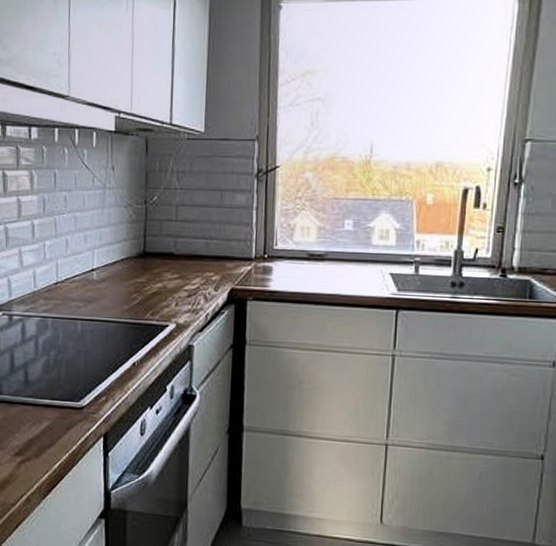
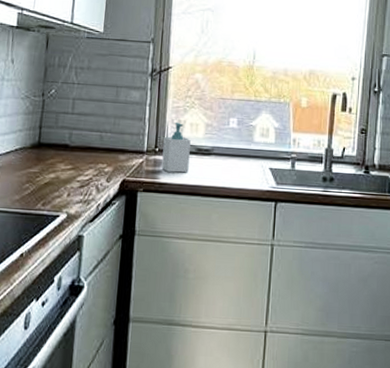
soap bottle: none [271,227,302,280] -> present [161,123,191,173]

